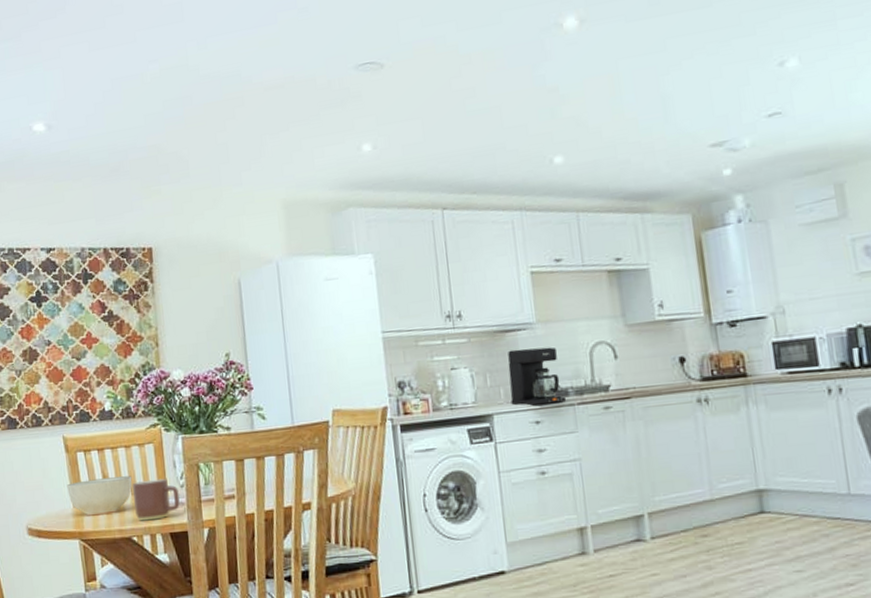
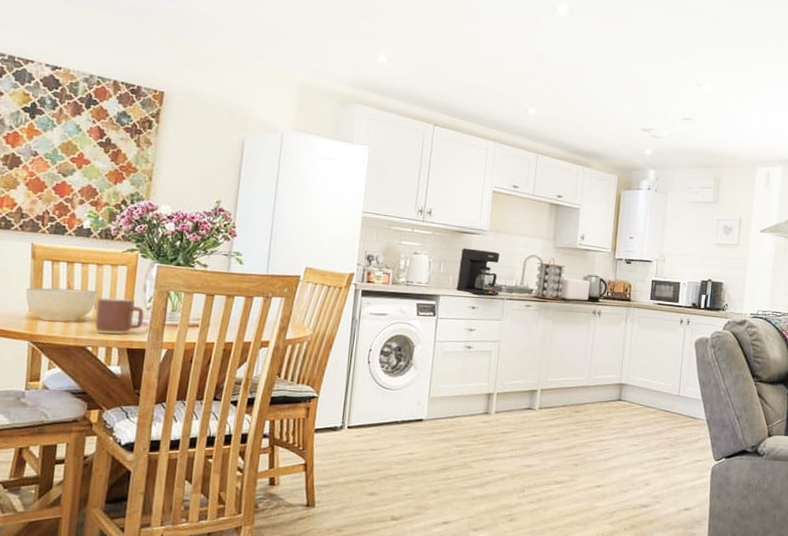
spice rack: none [607,339,651,397] -> present [533,257,566,301]
toaster: none [643,360,687,393] -> present [558,278,591,302]
kettle: none [673,350,711,388] -> present [583,274,608,303]

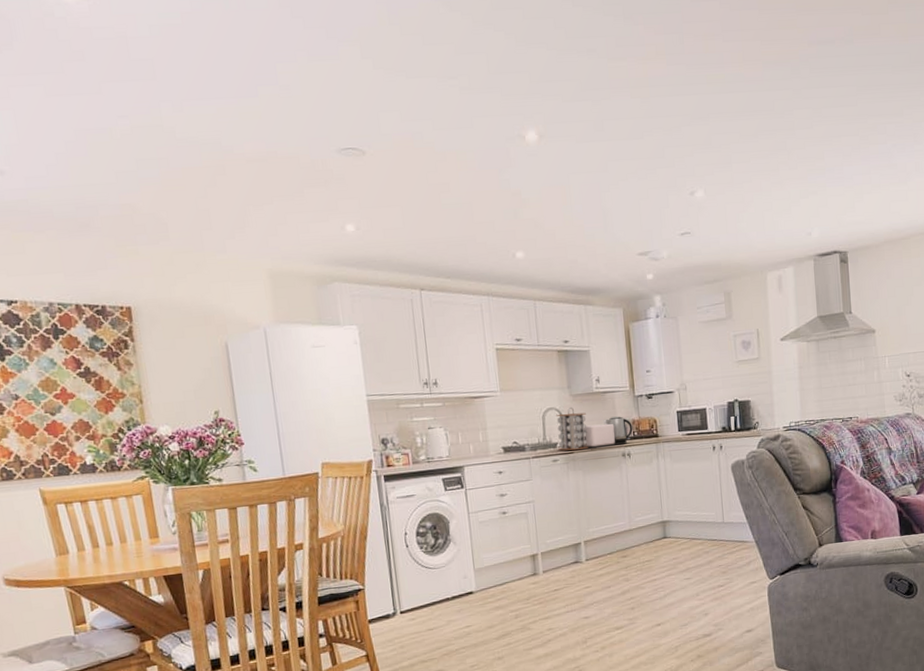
bowl: present [26,287,99,323] -> none [47,525,121,565]
mug: present [94,297,145,335] -> none [120,526,173,567]
coffee maker: present [456,248,500,296] -> none [476,411,524,460]

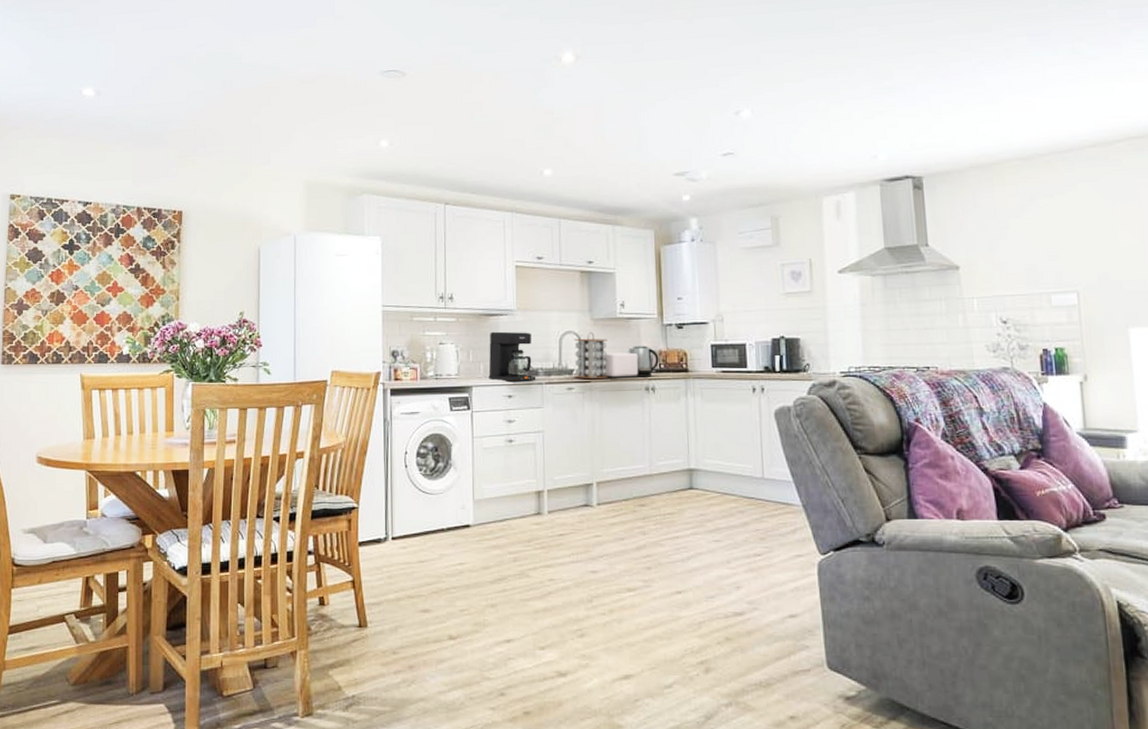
coffee maker: none [476,411,524,460] -> present [488,331,537,383]

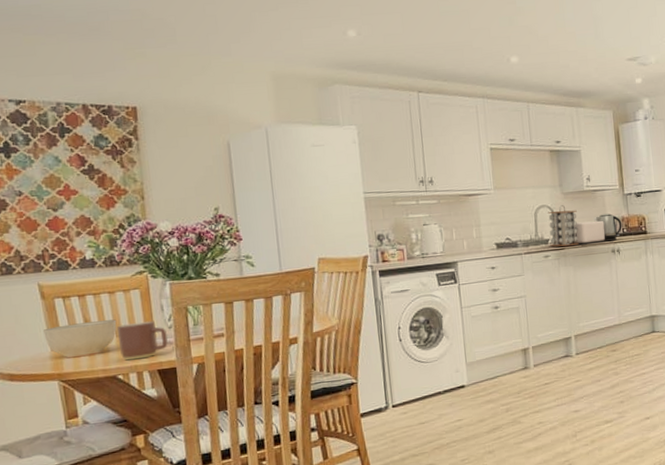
bowl: none [79,415,142,450] -> present [43,319,117,359]
mug: none [141,420,185,458] -> present [116,320,169,361]
coffee maker: present [488,331,537,383] -> none [470,208,516,255]

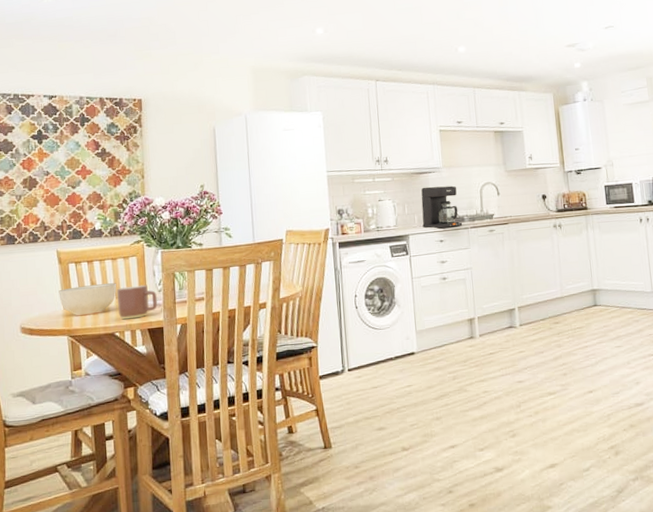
coffee maker: none [470,208,516,255] -> present [421,185,463,229]
spice rack: present [548,204,579,248] -> none [492,181,522,223]
toaster: present [574,220,605,245] -> none [517,197,547,220]
kettle: present [596,213,622,242] -> none [538,190,563,217]

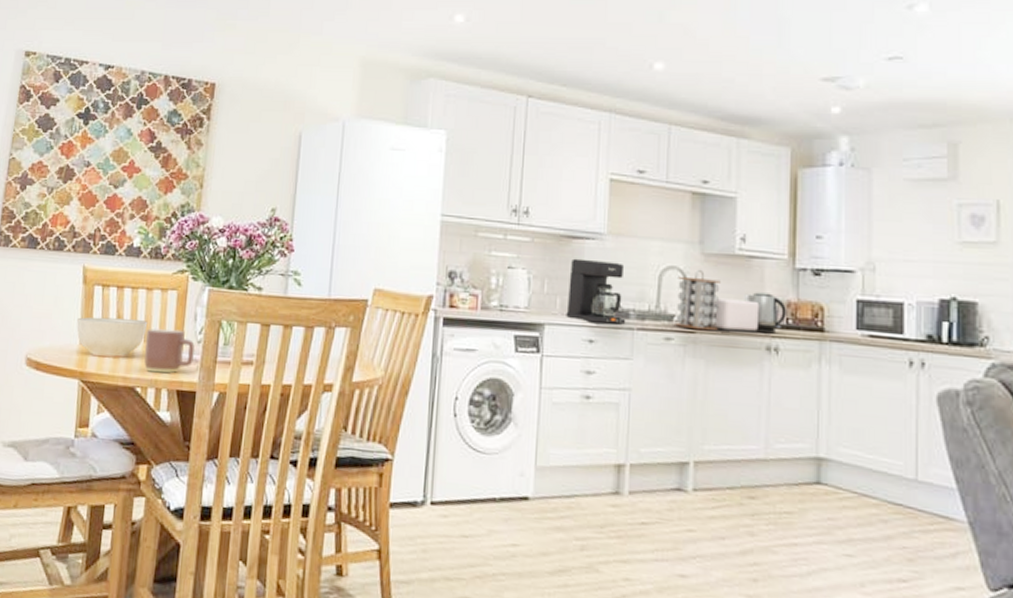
spice rack: none [492,181,522,223] -> present [675,269,721,331]
toaster: none [517,197,547,220] -> present [712,298,760,333]
kettle: none [538,190,563,217] -> present [748,292,786,334]

